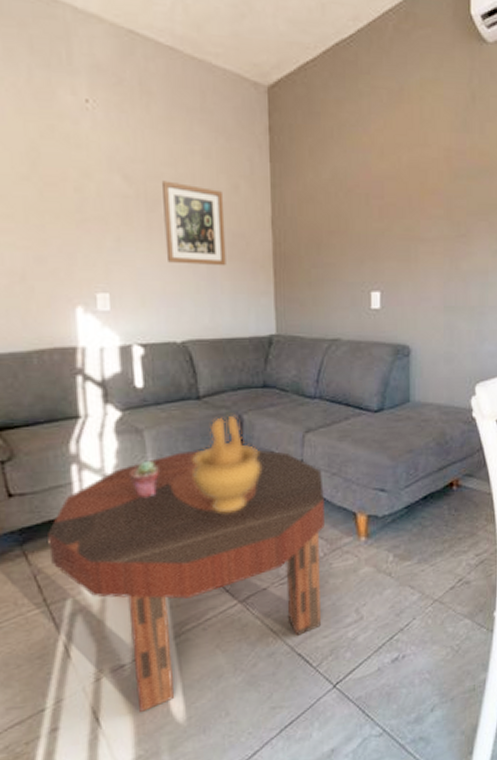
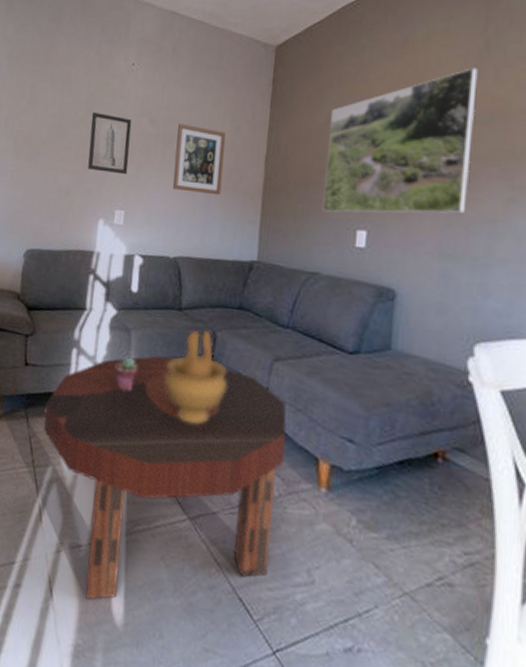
wall art: none [38,165,105,248] -> present [88,111,132,175]
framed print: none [335,121,467,275] -> present [322,68,478,214]

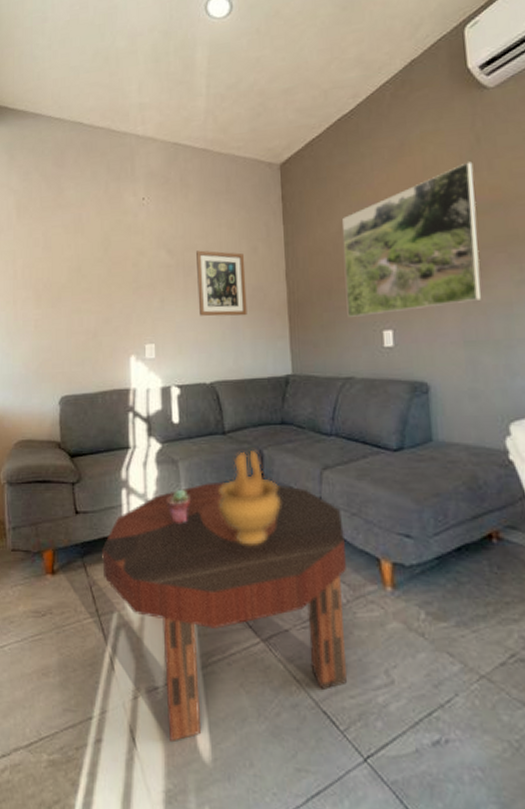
wall art: present [88,111,132,175] -> none [109,250,153,309]

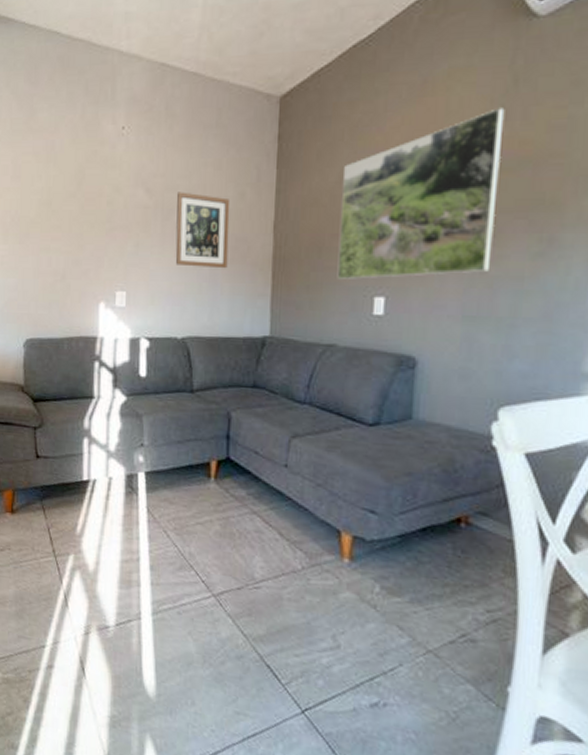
coffee table: present [102,481,347,741] -> none [61,440,308,675]
potted succulent: present [167,489,191,523] -> none [128,443,153,477]
decorative bowl: present [219,449,280,544] -> none [181,410,244,504]

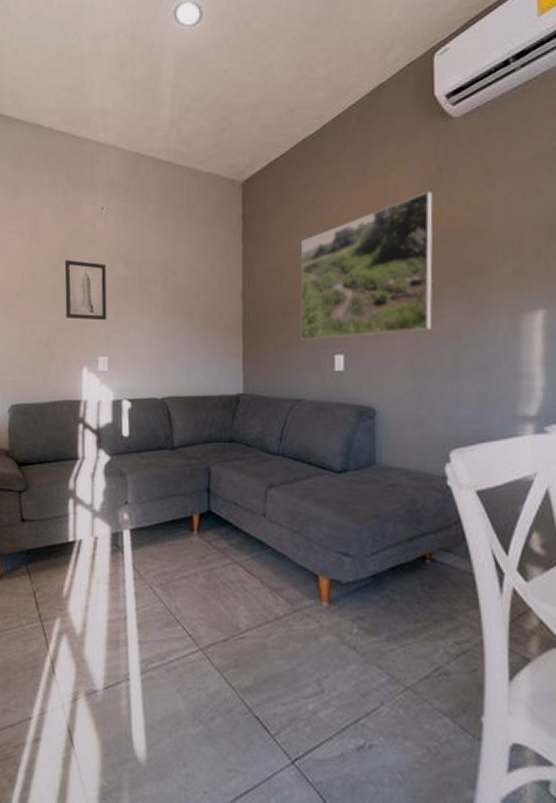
wall art: none [82,184,127,253] -> present [64,259,107,321]
wall art: present [175,192,230,269] -> none [153,265,202,333]

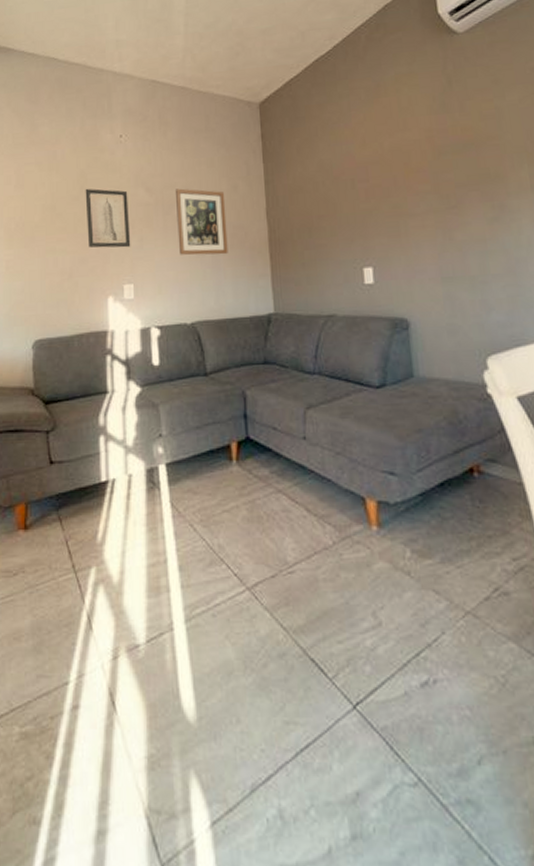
wall art: none [153,265,202,333] -> present [176,188,228,255]
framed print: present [300,191,433,340] -> none [321,103,457,255]

